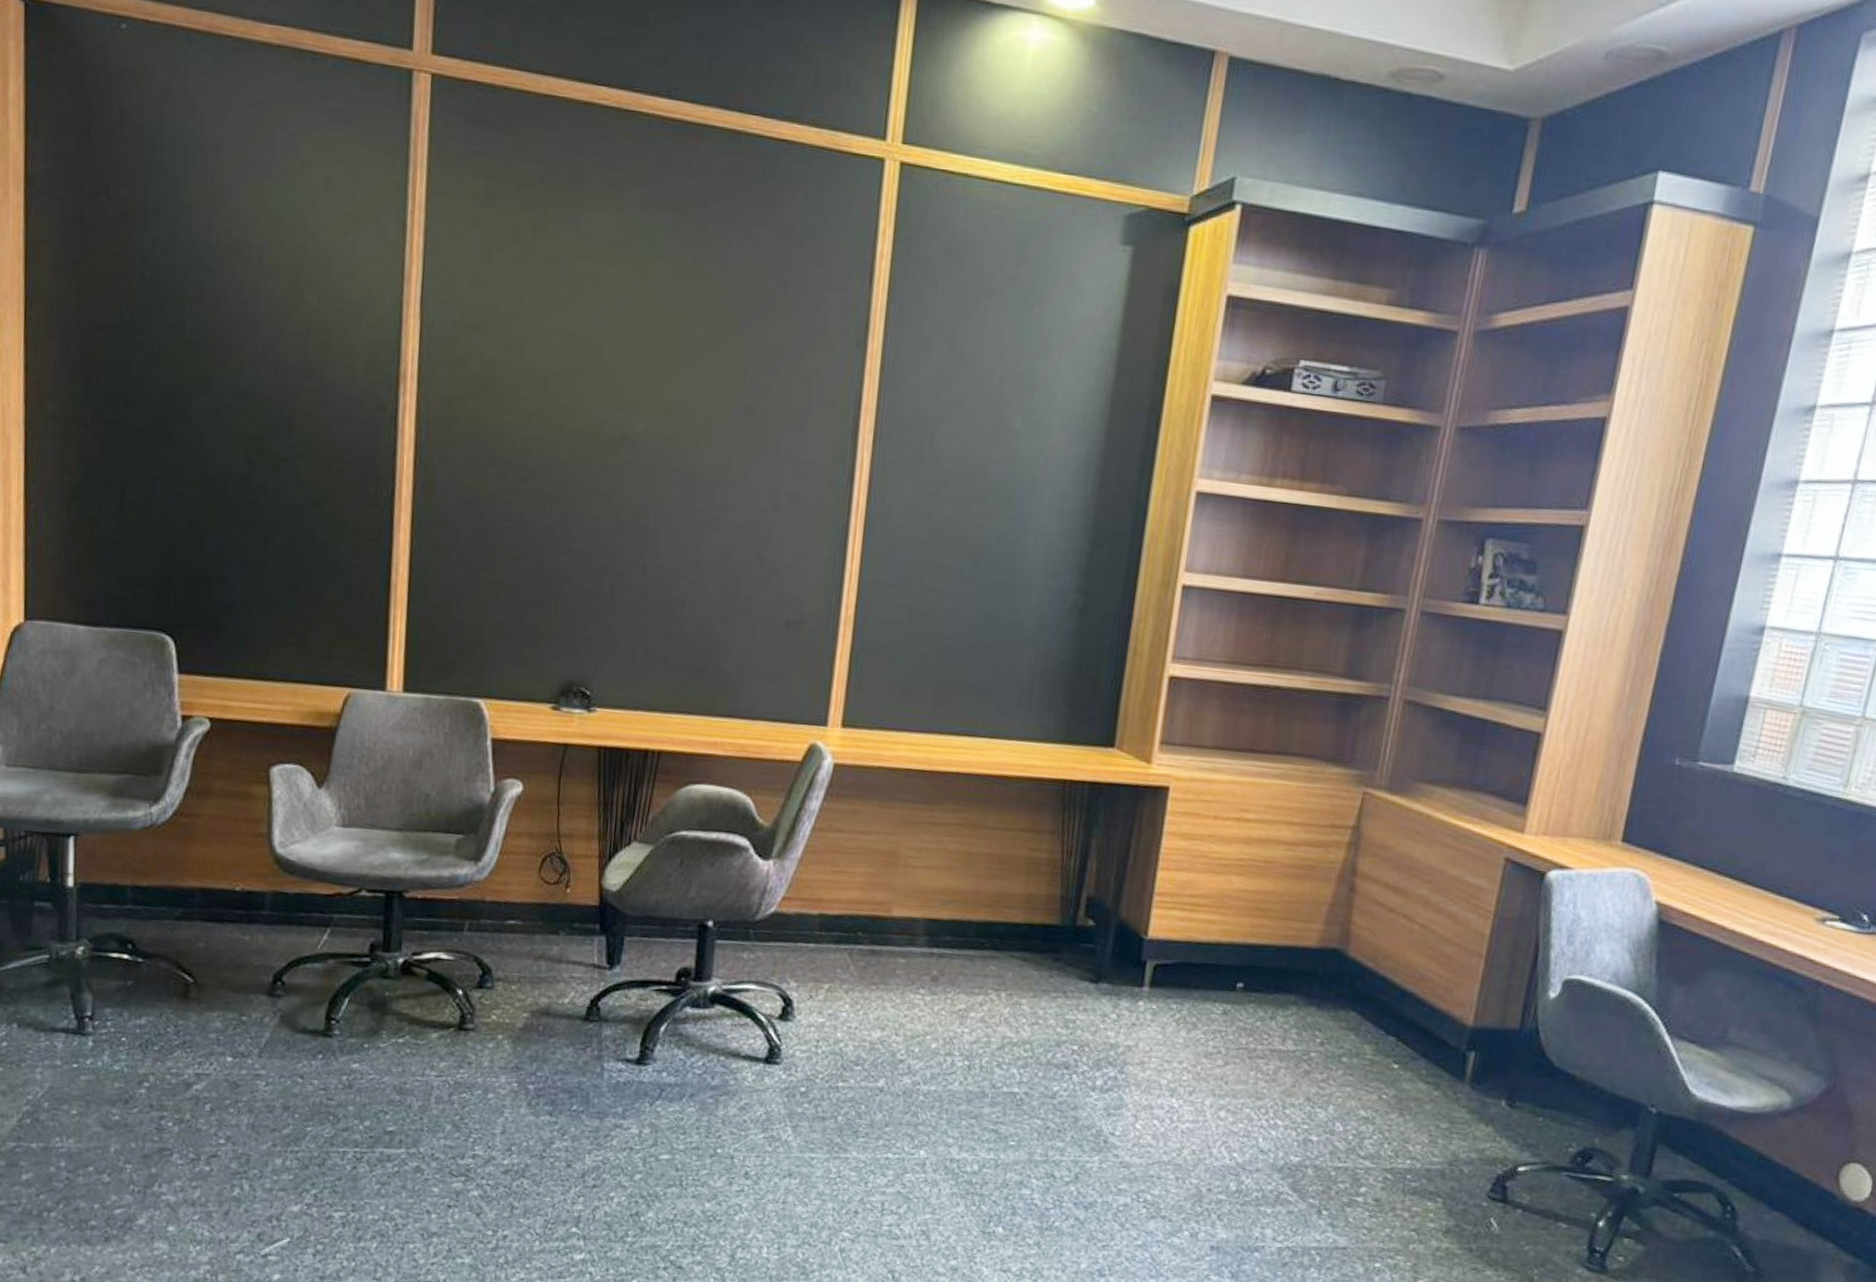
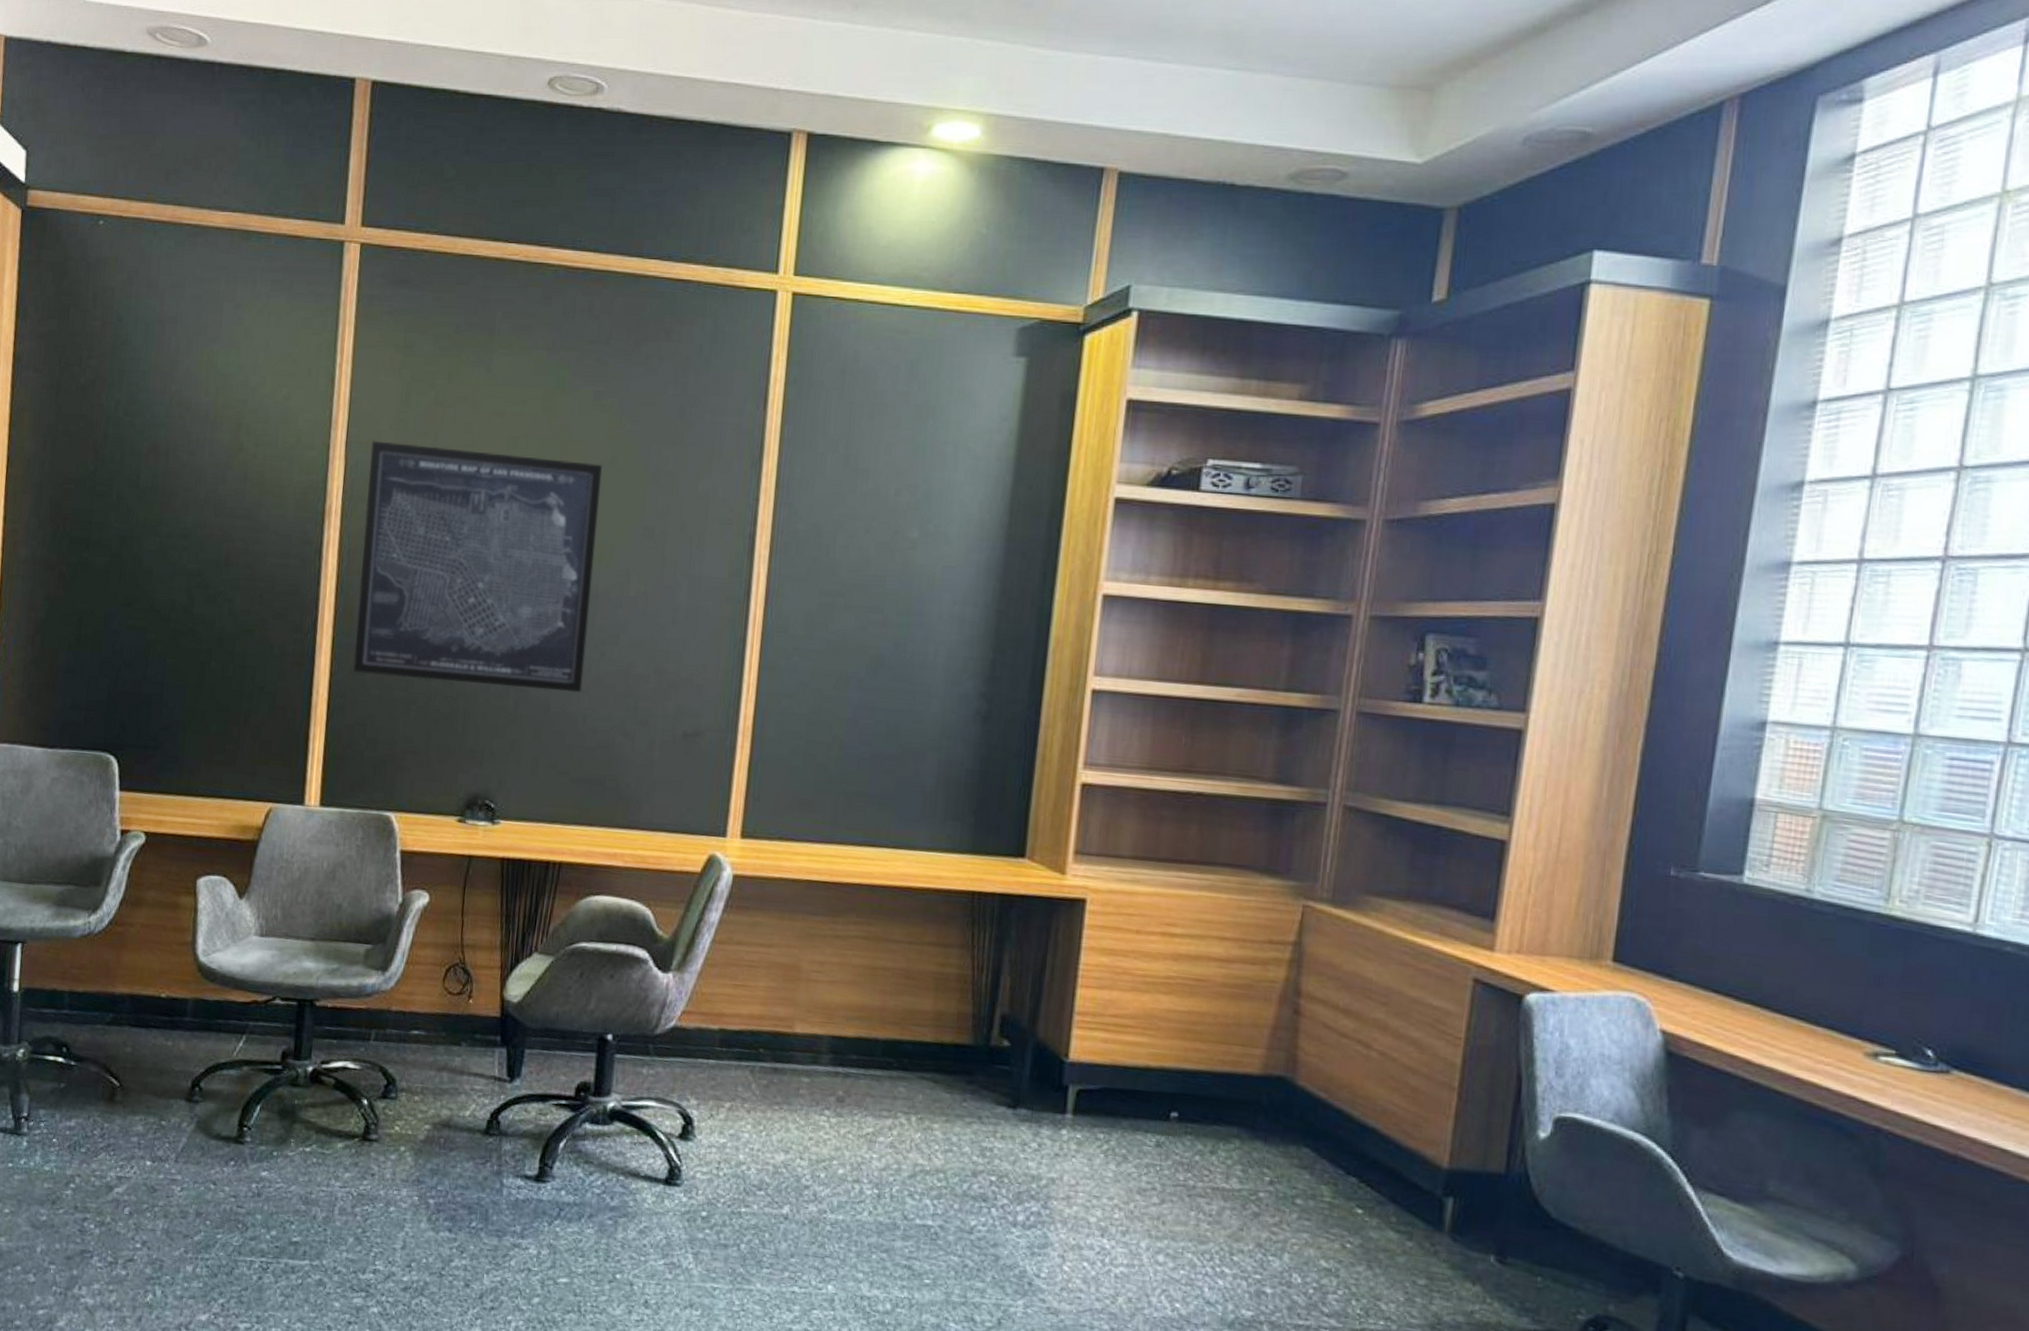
wall art: none [436,299,702,578] -> present [353,440,603,693]

